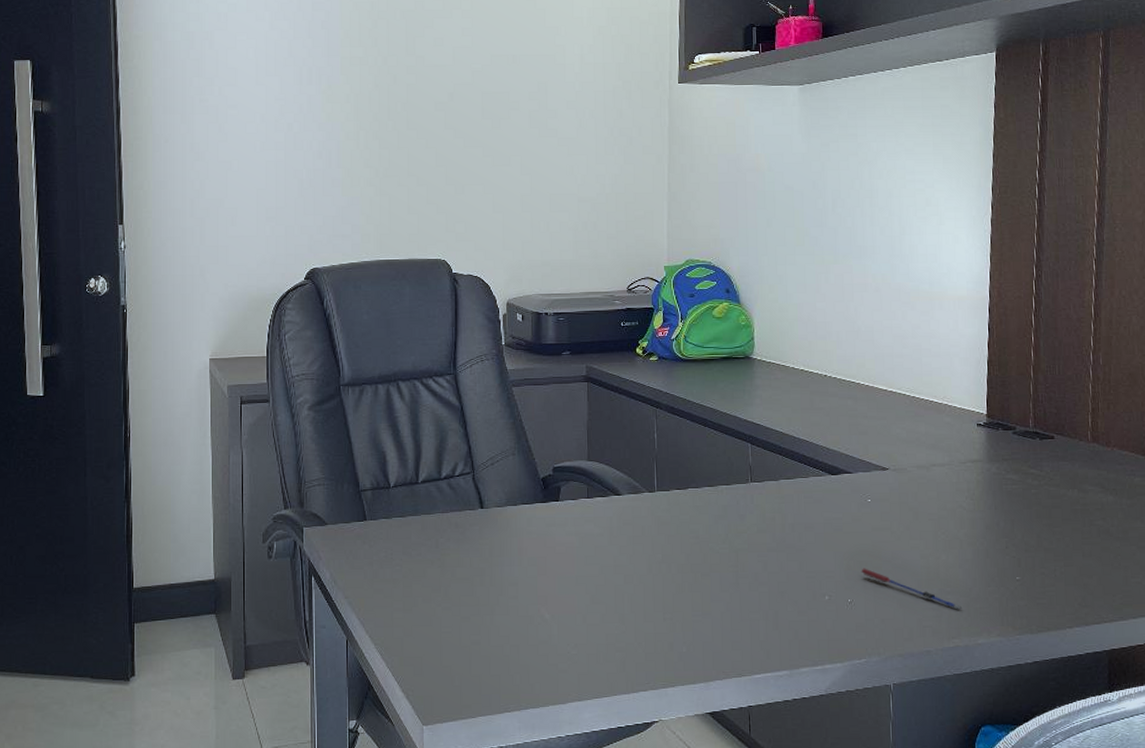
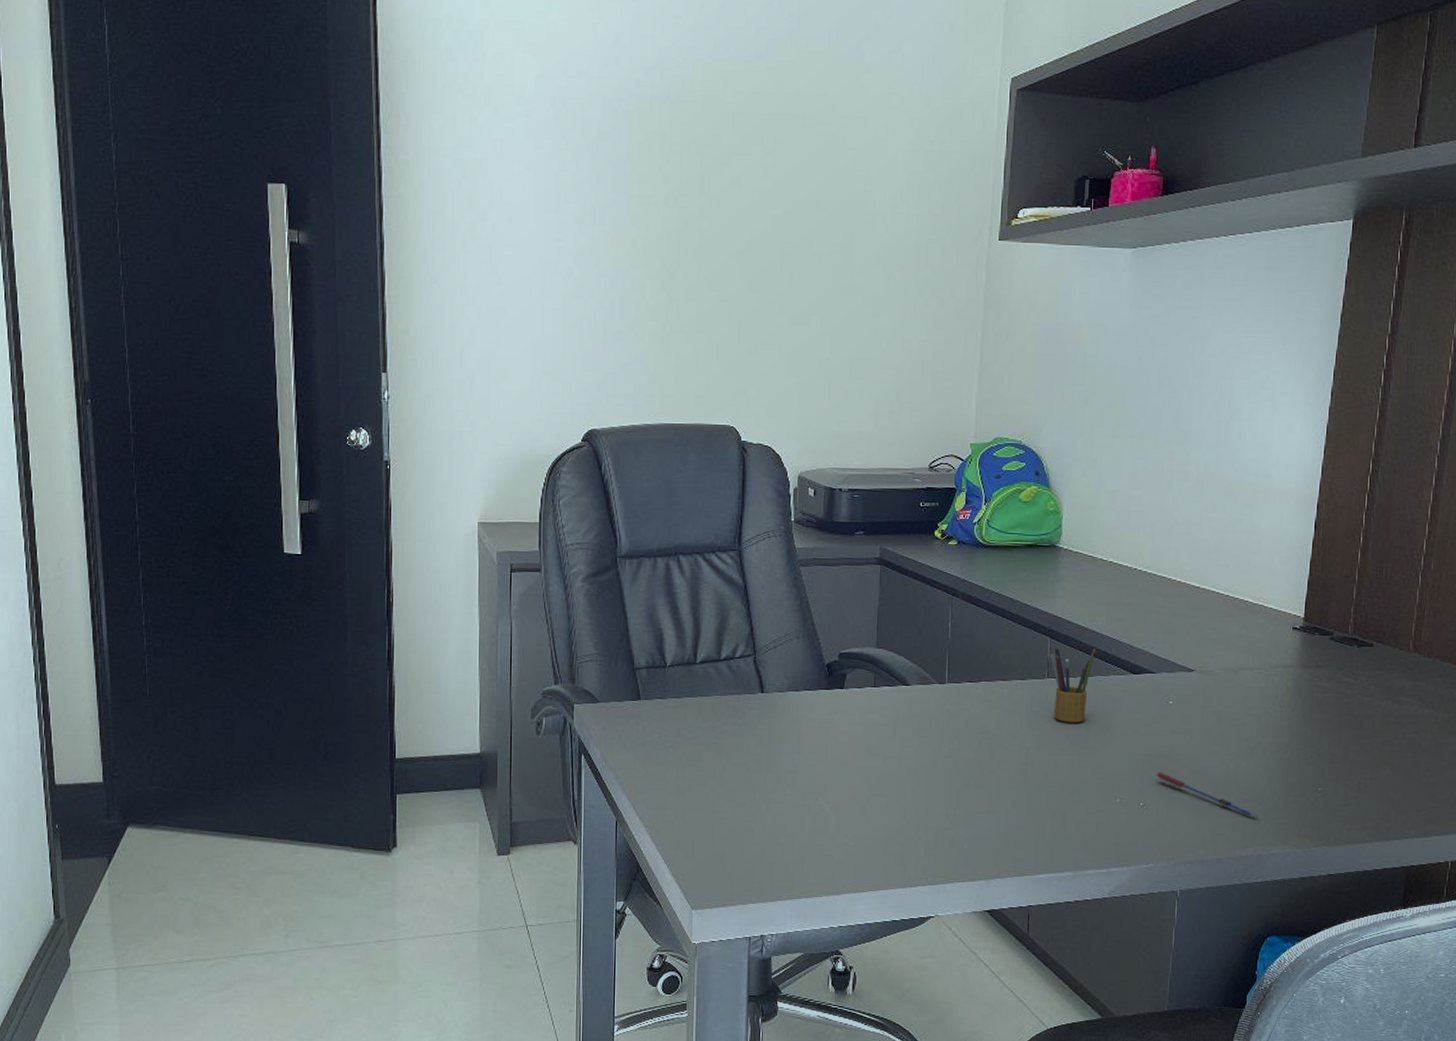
pencil box: none [751,449,795,525] -> present [1049,643,1096,723]

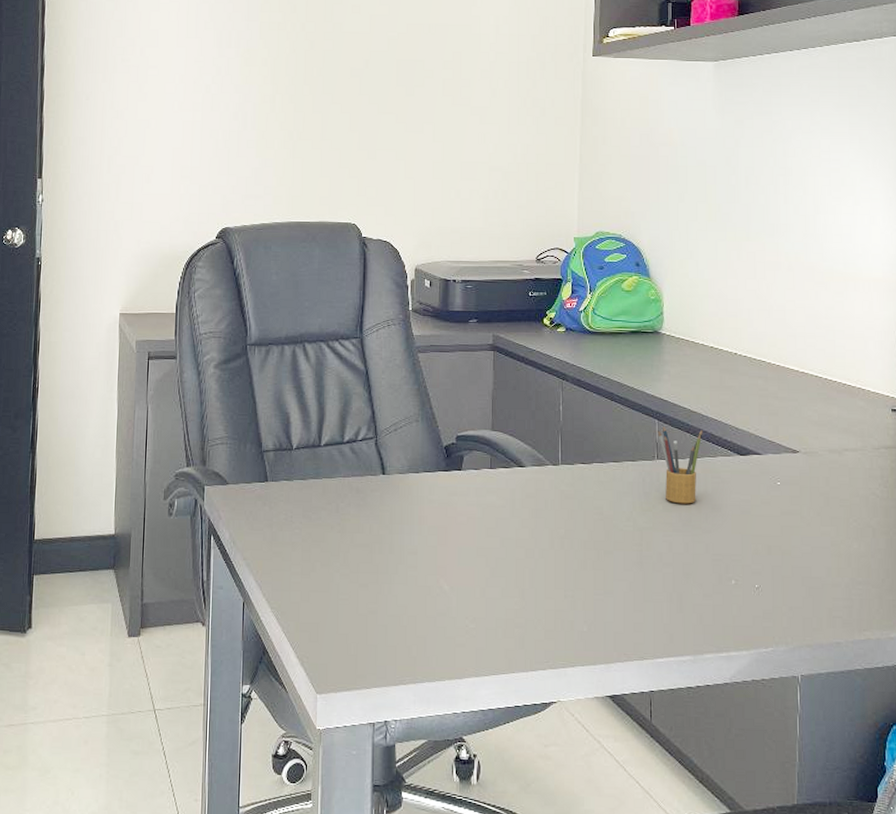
pen: present [1156,772,1259,819] -> none [769,553,875,601]

